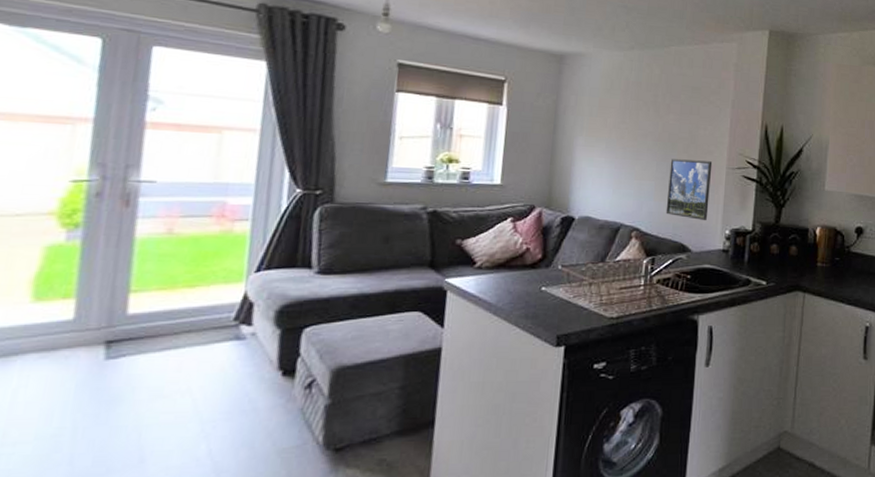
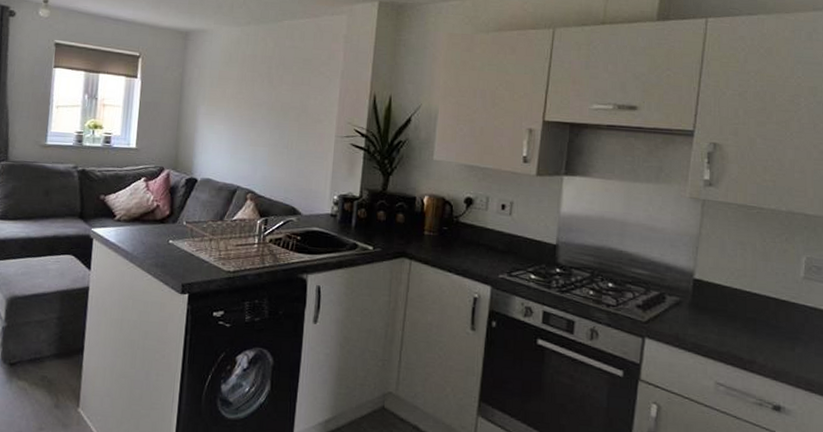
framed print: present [665,159,713,221] -> none [278,127,322,187]

